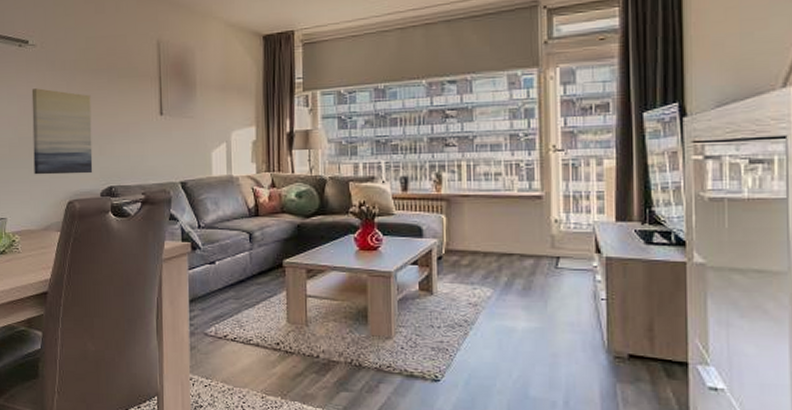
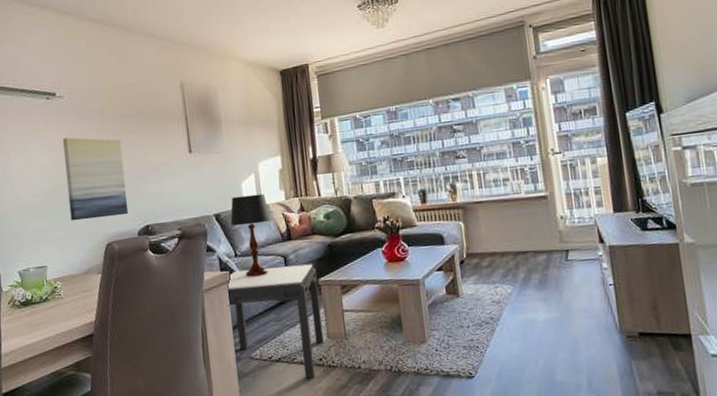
side table: none [186,242,283,362] -> present [227,264,324,379]
table lamp: none [197,165,240,251] -> present [230,193,272,277]

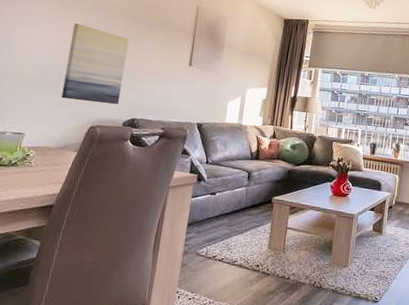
side table: present [227,264,324,379] -> none [188,175,274,281]
table lamp: present [230,193,272,277] -> none [210,112,246,185]

